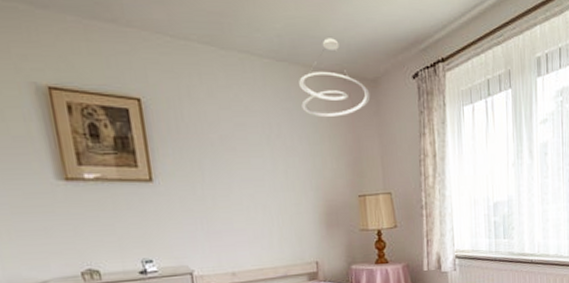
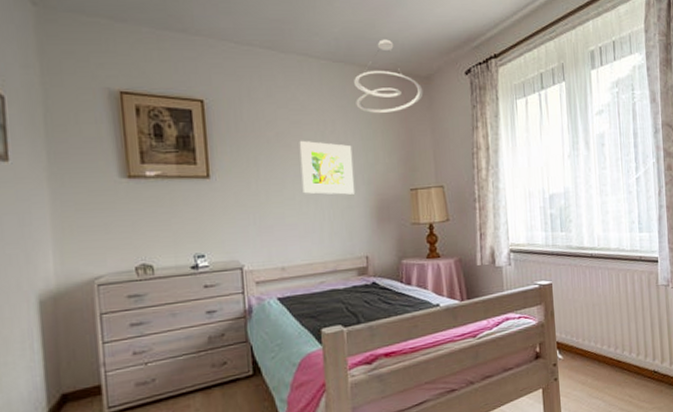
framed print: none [244,143,304,201] -> present [299,140,355,195]

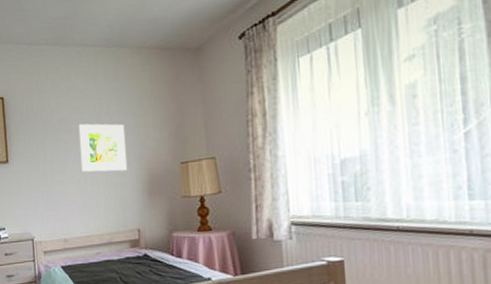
ceiling light fixture: present [354,39,424,114] -> none [126,17,194,92]

